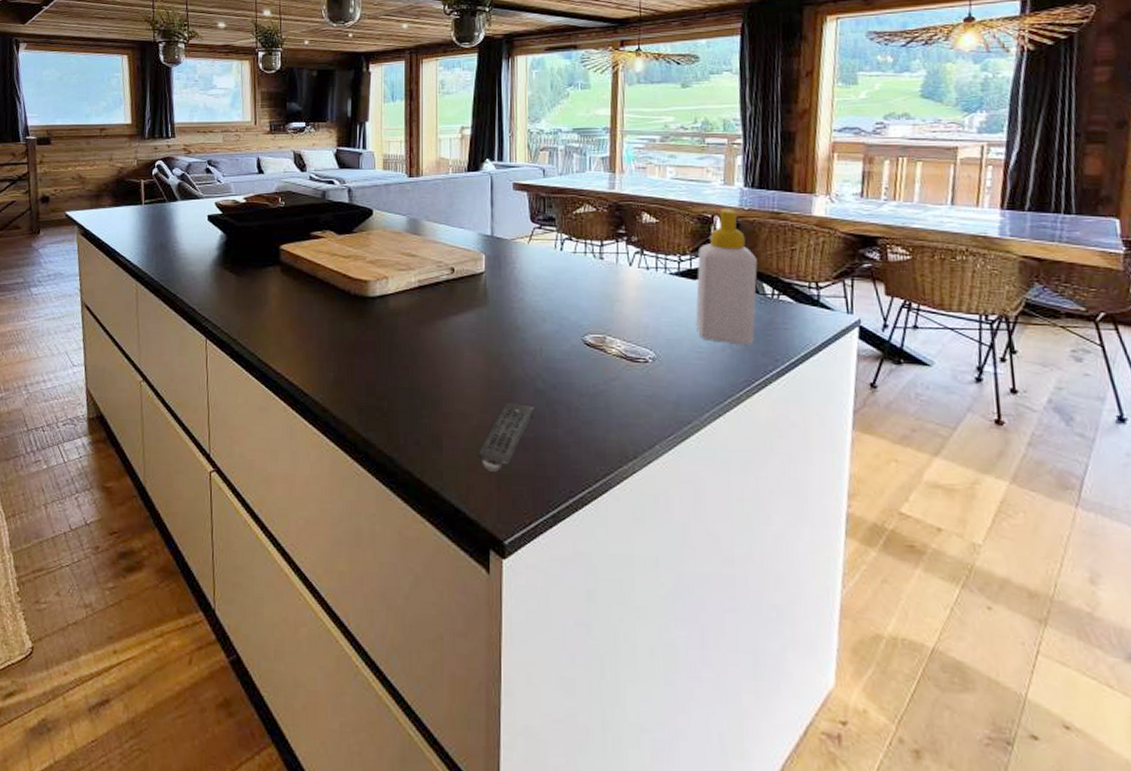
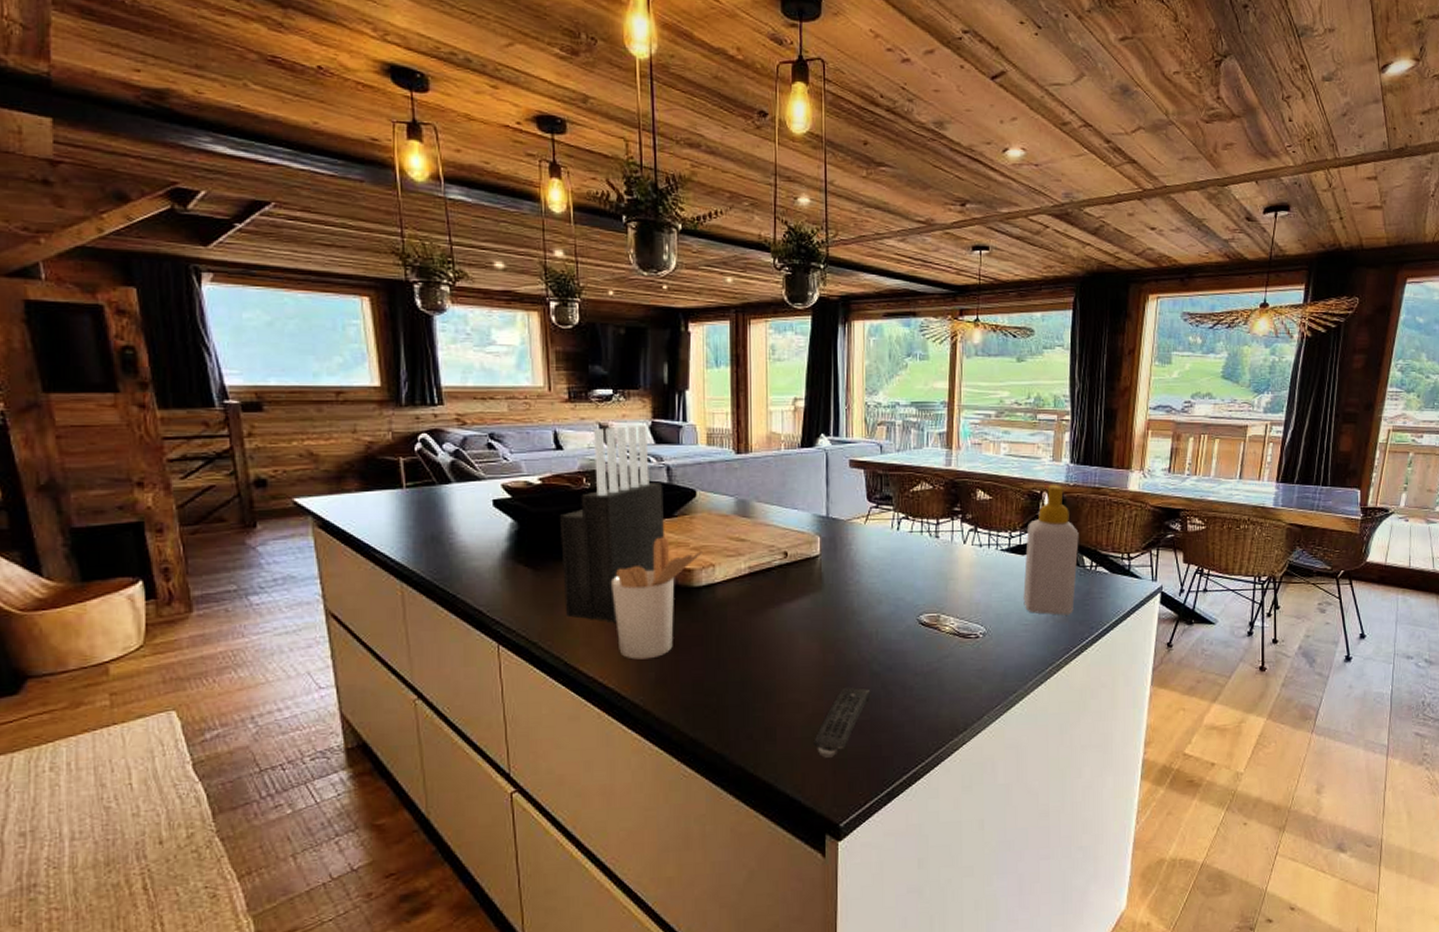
knife block: none [258,152,345,325] -> present [559,424,664,622]
utensil holder: none [299,250,378,361] -> present [612,537,704,660]

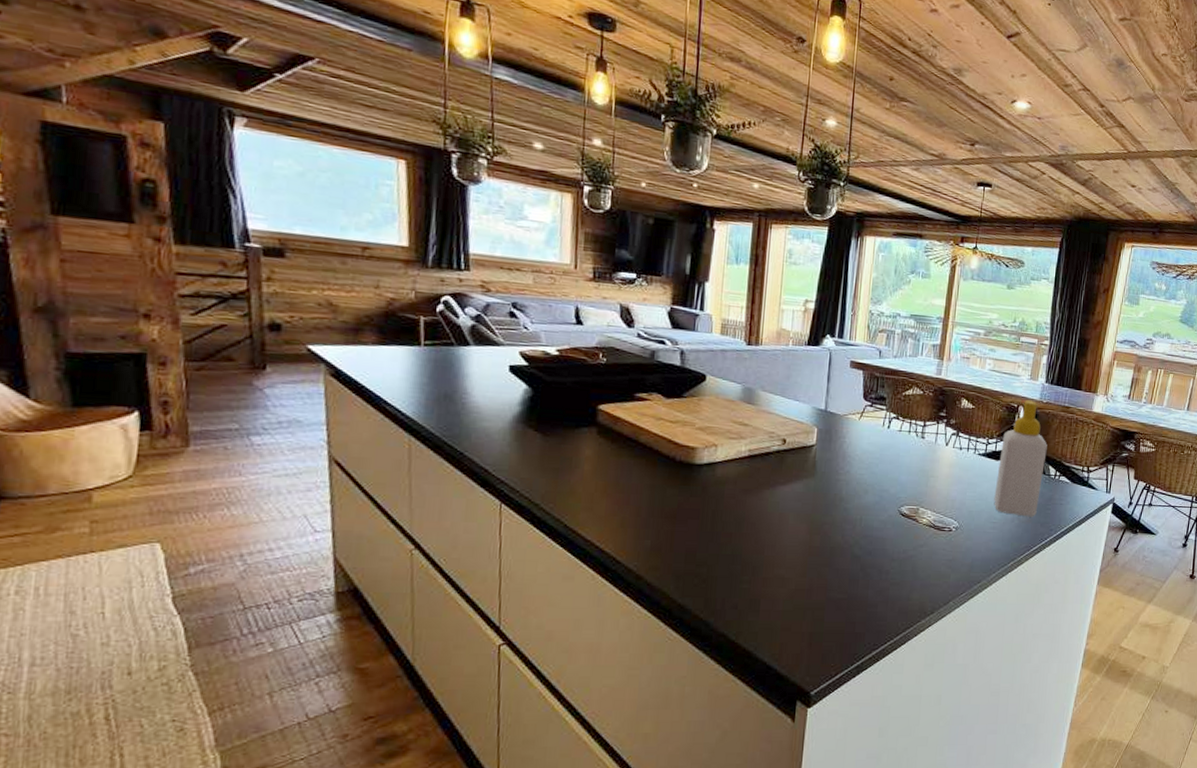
knife block: present [559,424,664,622] -> none [570,308,676,491]
utensil holder: present [612,537,704,660] -> none [617,415,708,528]
remote control: present [814,686,871,758] -> none [794,566,851,631]

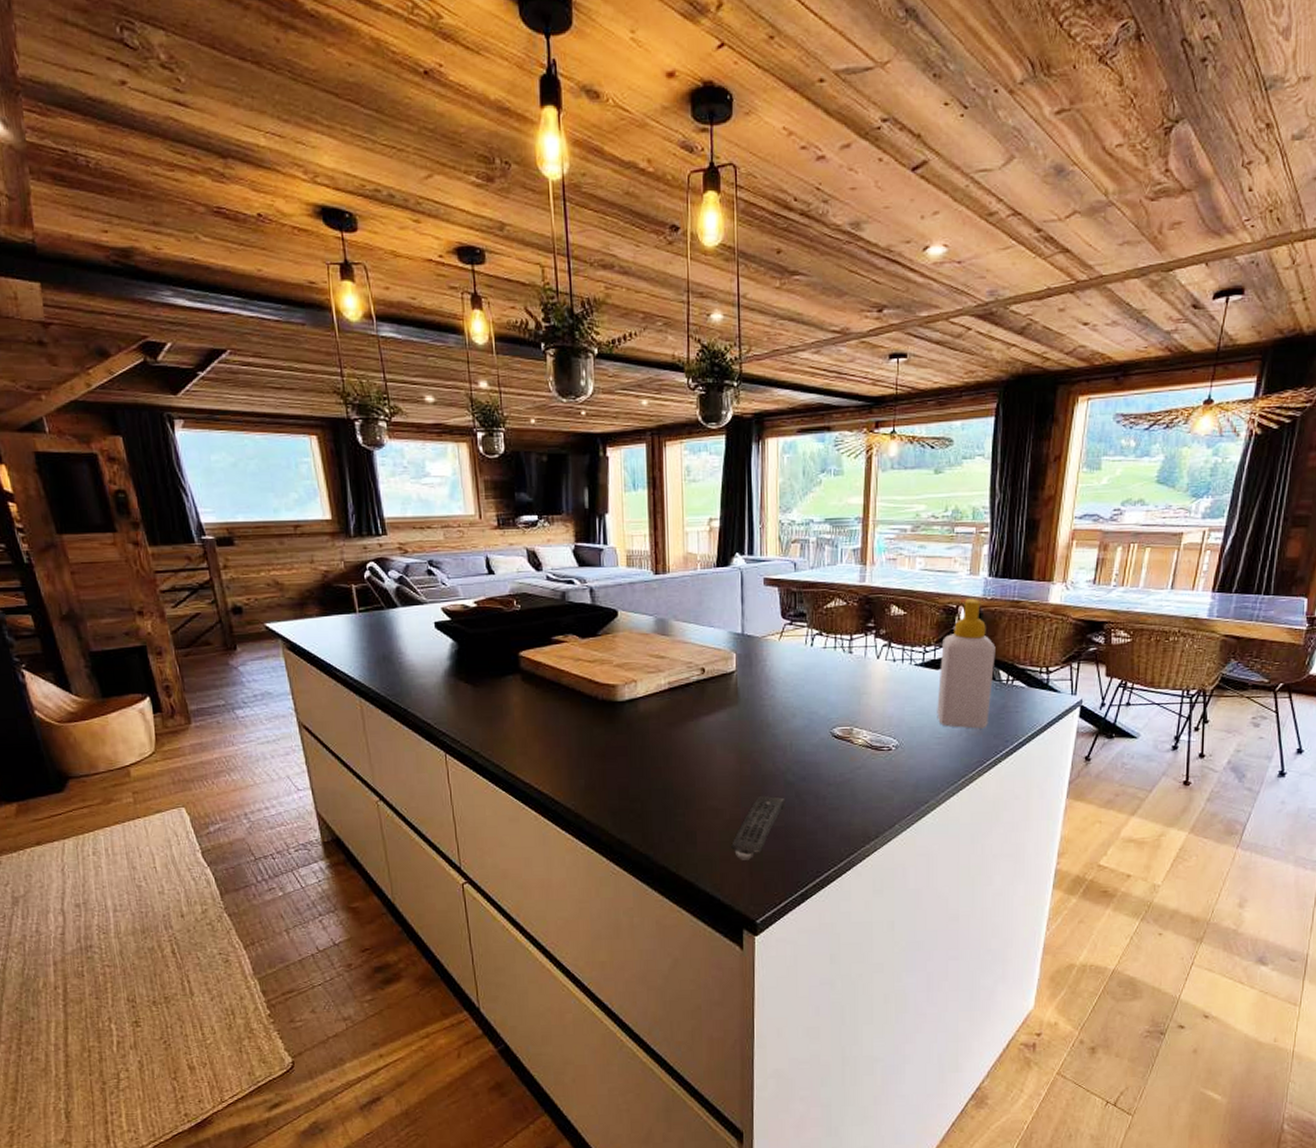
remote control: none [794,566,851,631] -> present [731,795,786,860]

